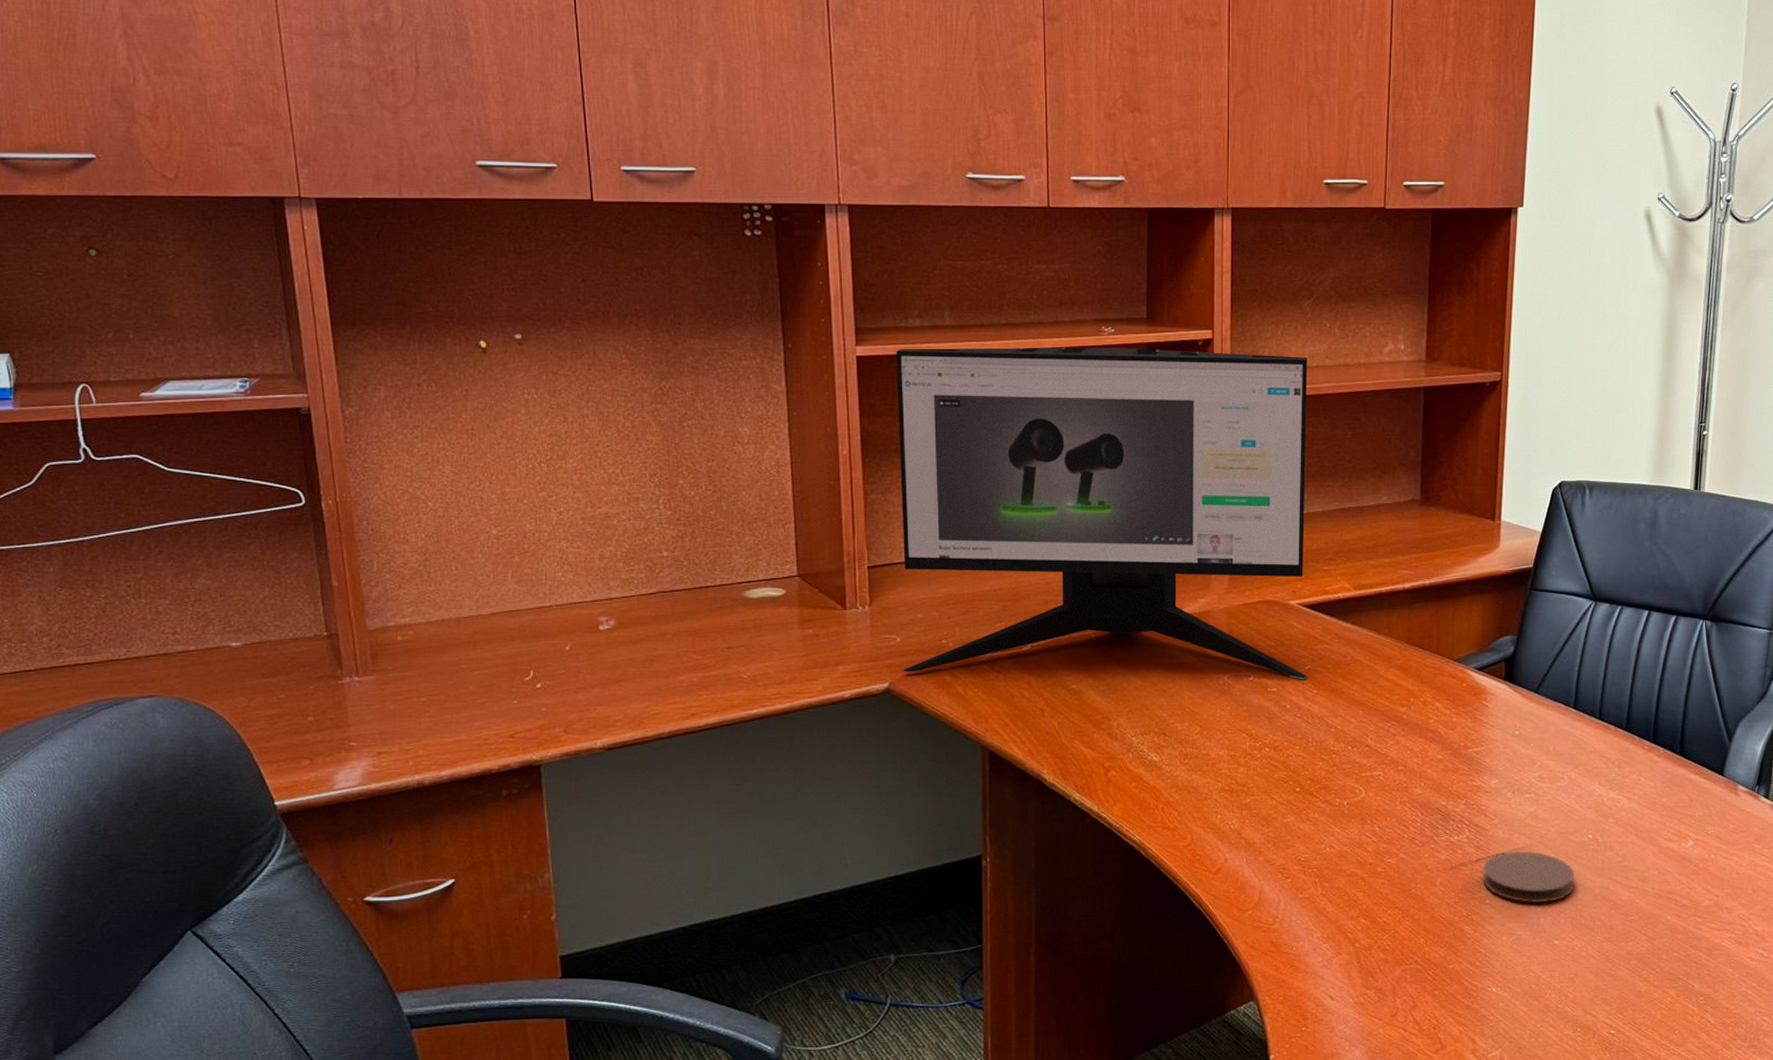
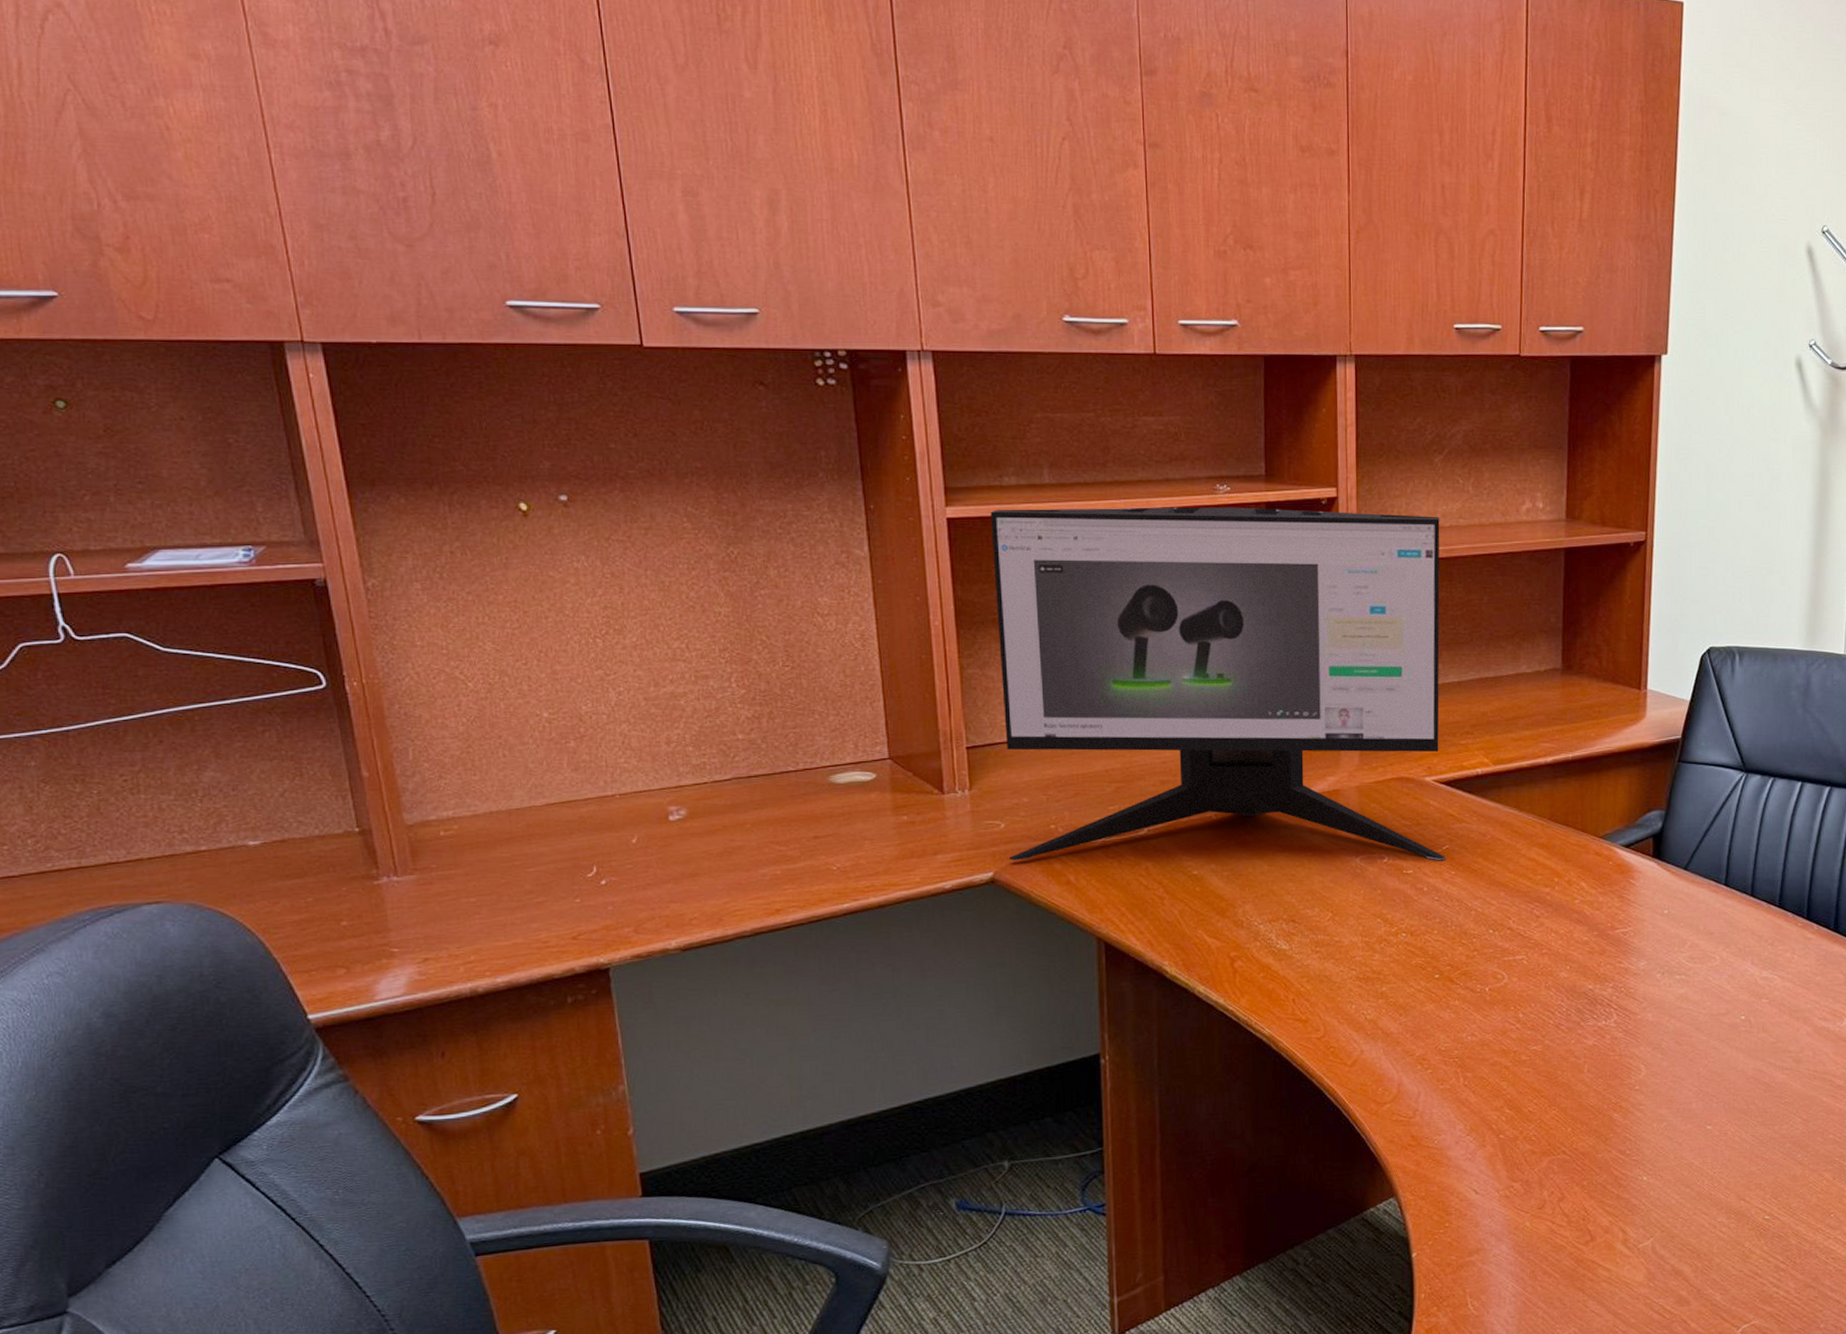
coaster: present [1483,851,1574,903] -> none [1632,1034,1727,1088]

